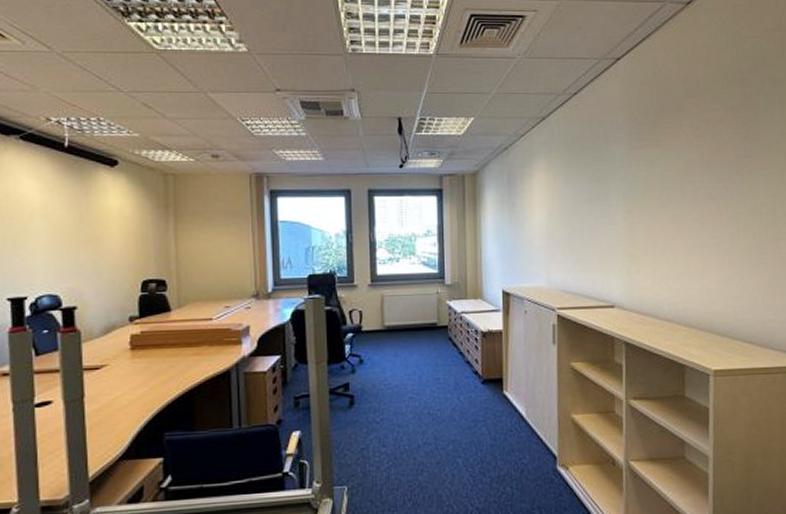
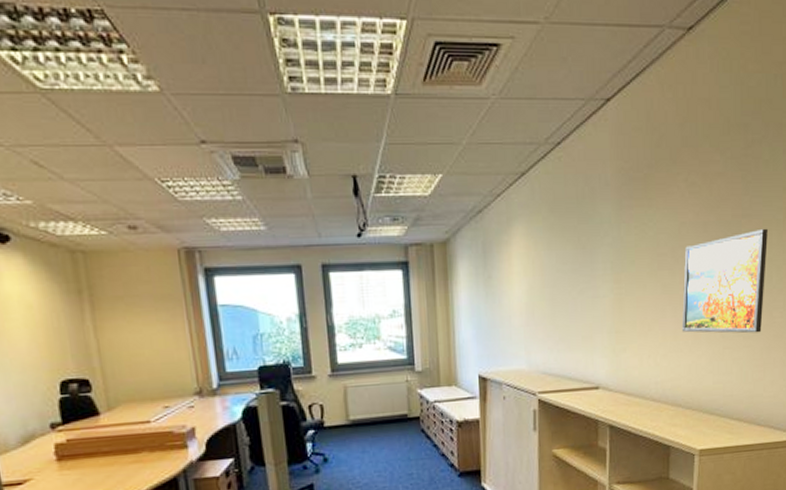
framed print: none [691,168,770,262] -> present [681,228,769,334]

